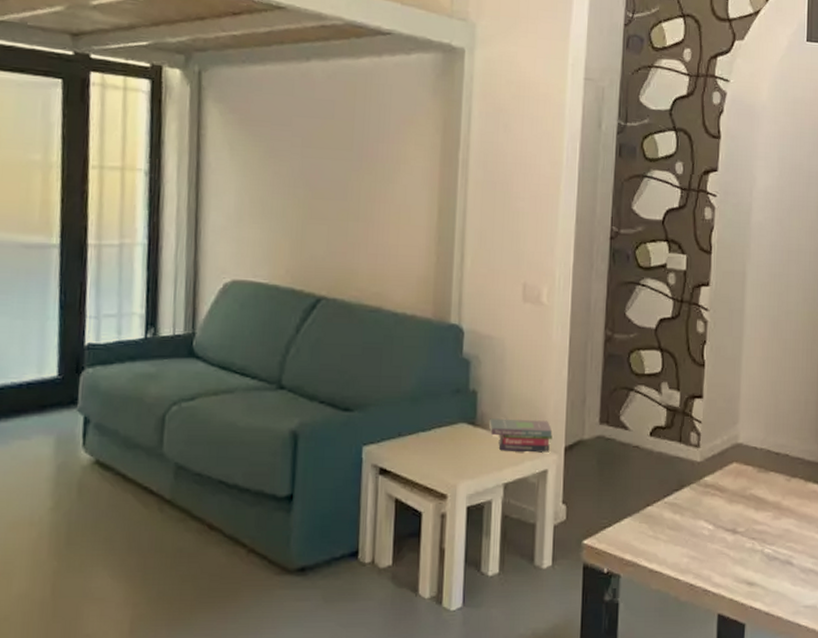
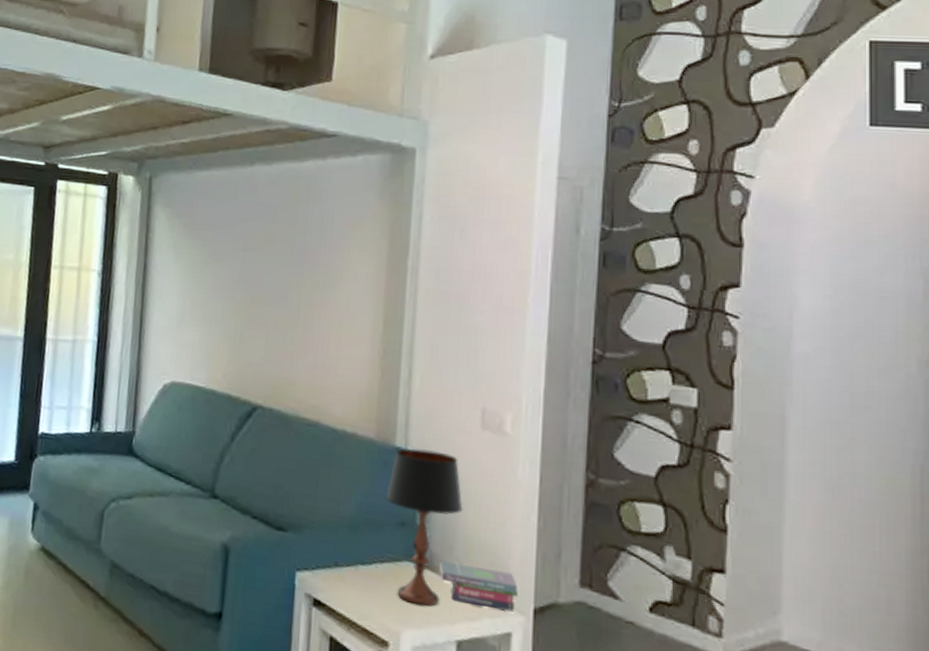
table lamp: none [442,323,508,460] -> present [386,447,463,607]

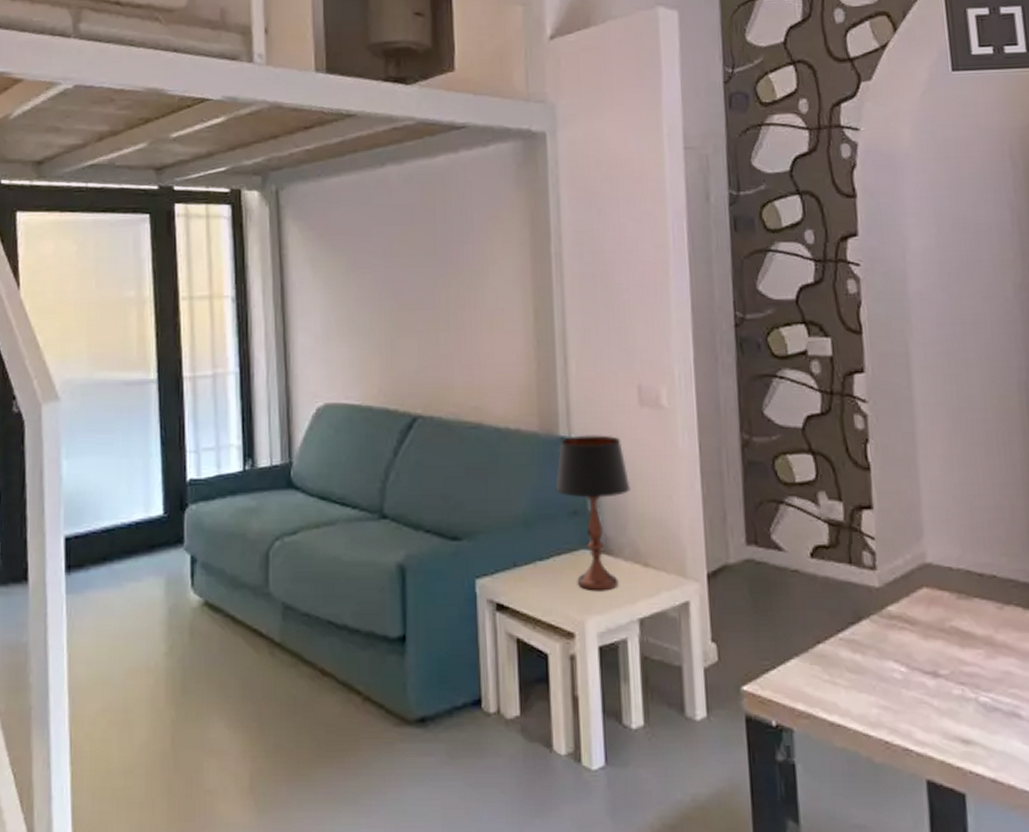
books: present [440,560,518,612] -> none [615,542,691,581]

